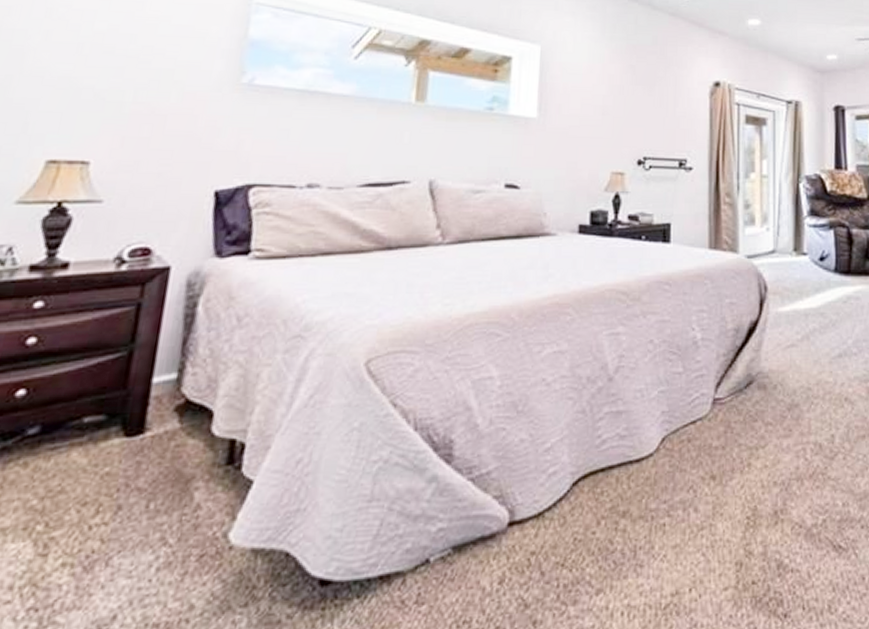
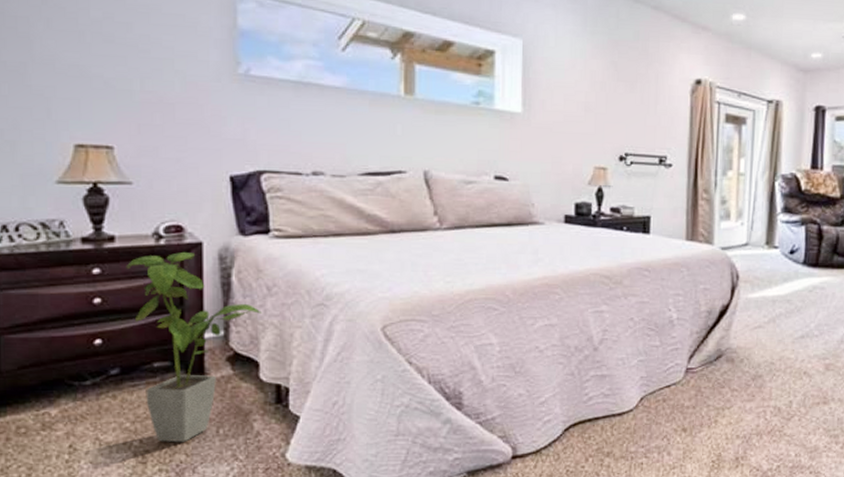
house plant: none [64,278,226,524] -> present [126,251,261,442]

